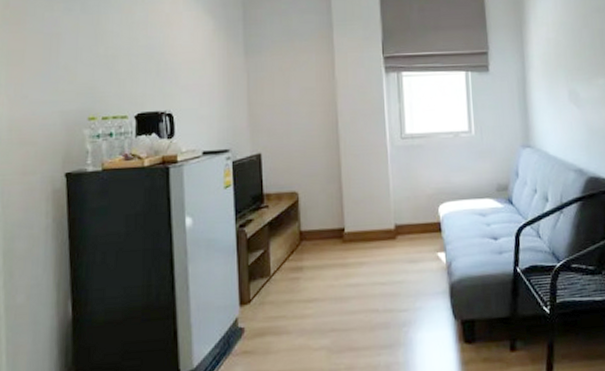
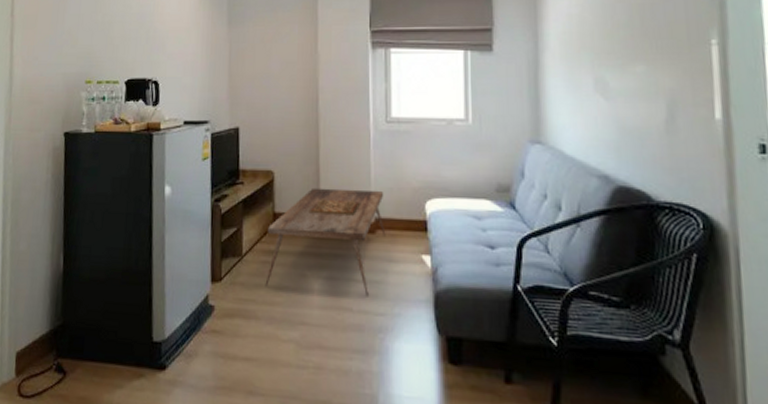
coffee table: none [294,201,406,302] -> present [265,187,386,296]

